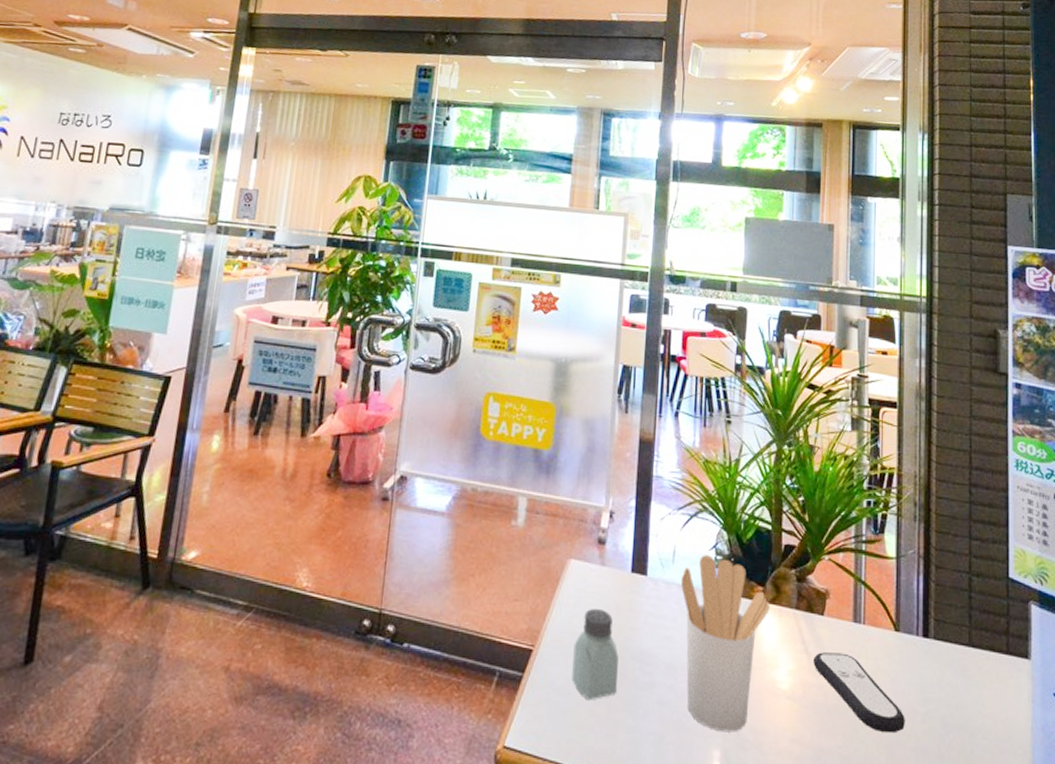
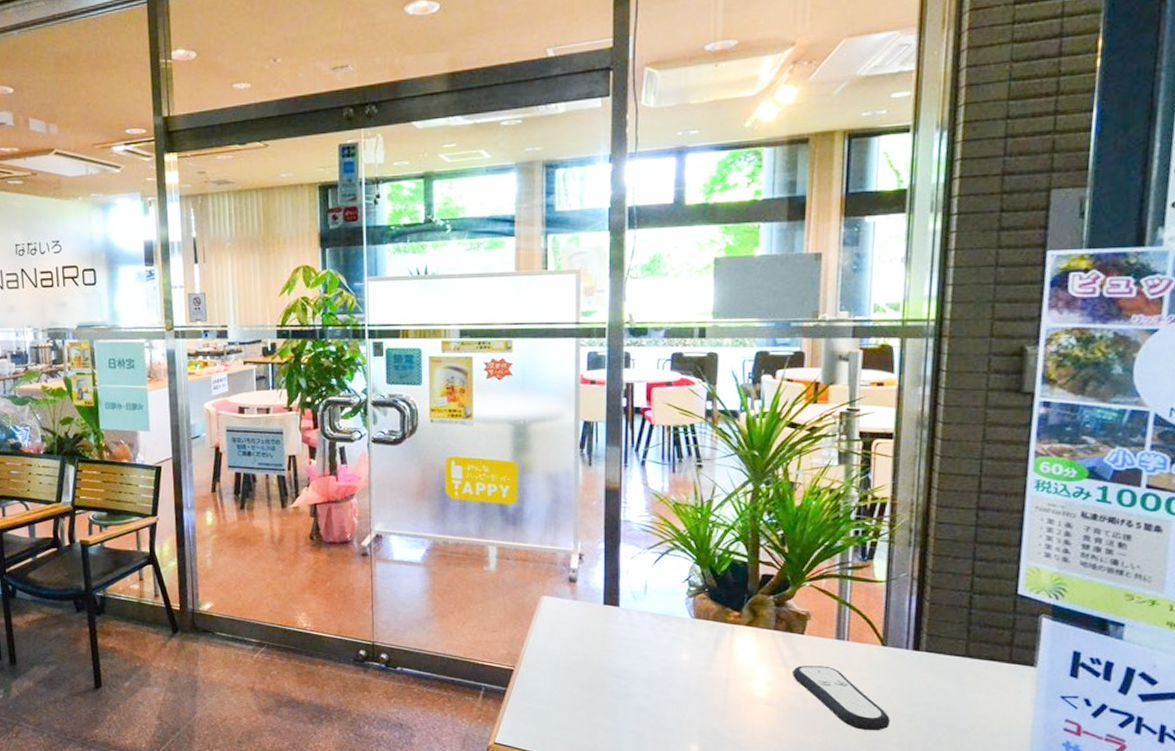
saltshaker: present [571,608,619,701] -> none [552,635,595,708]
utensil holder: present [680,555,770,732] -> none [653,587,747,731]

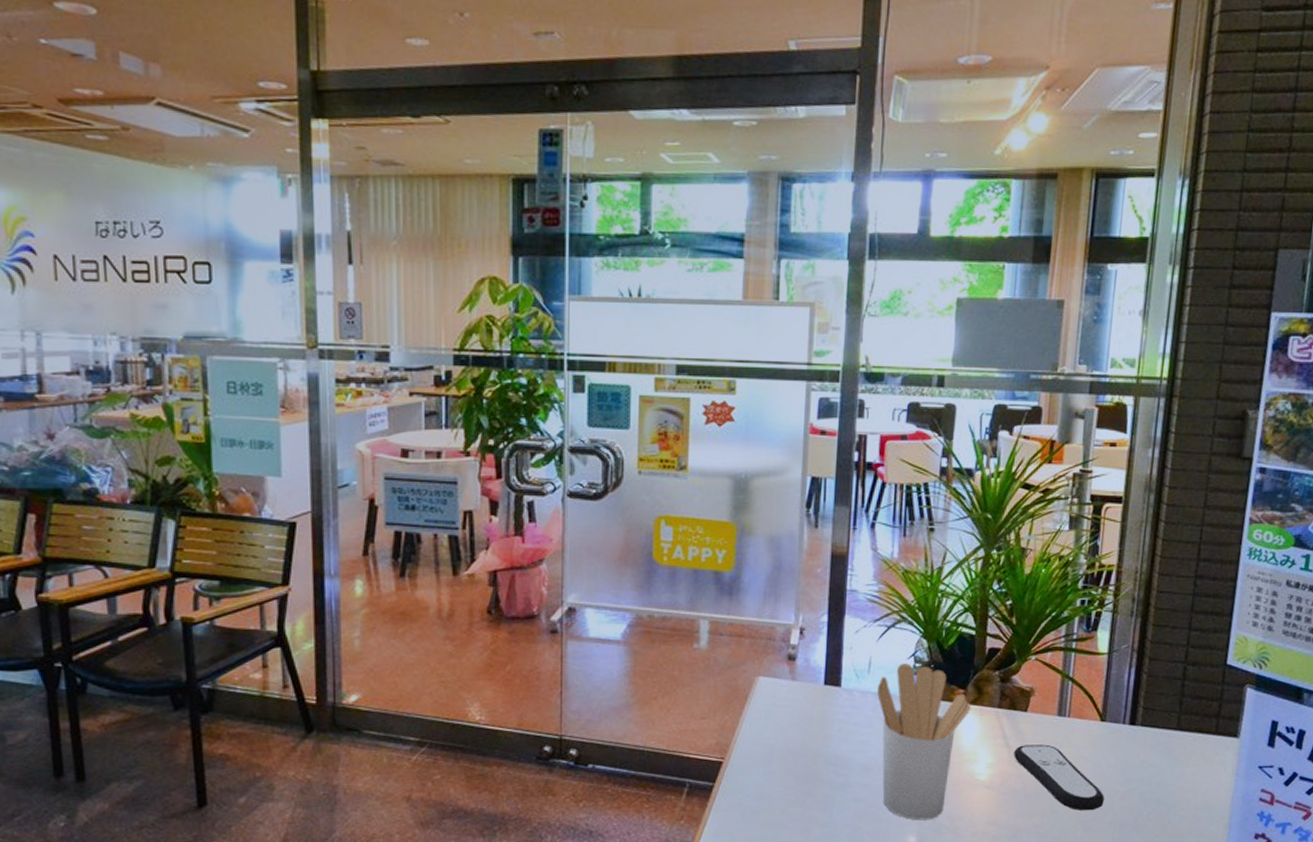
utensil holder: none [653,587,747,731] -> present [876,663,971,821]

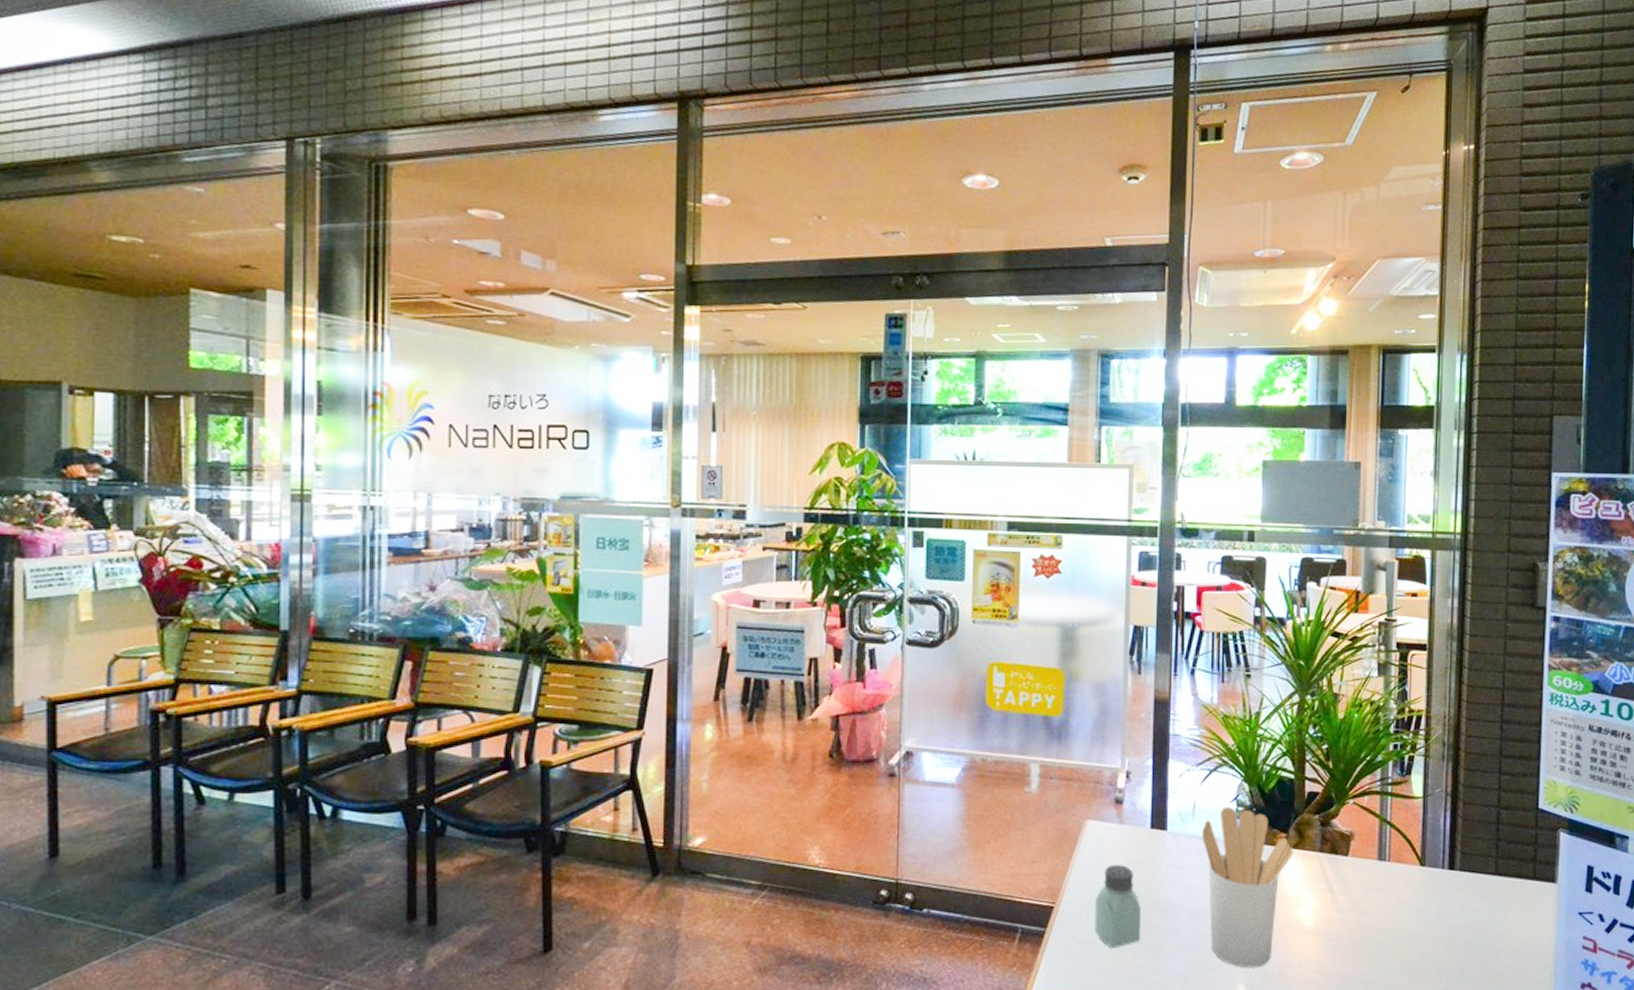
saltshaker: none [764,720,812,803] -> present [1094,864,1141,949]
remote control: present [1014,744,1104,811] -> none [1337,889,1429,959]

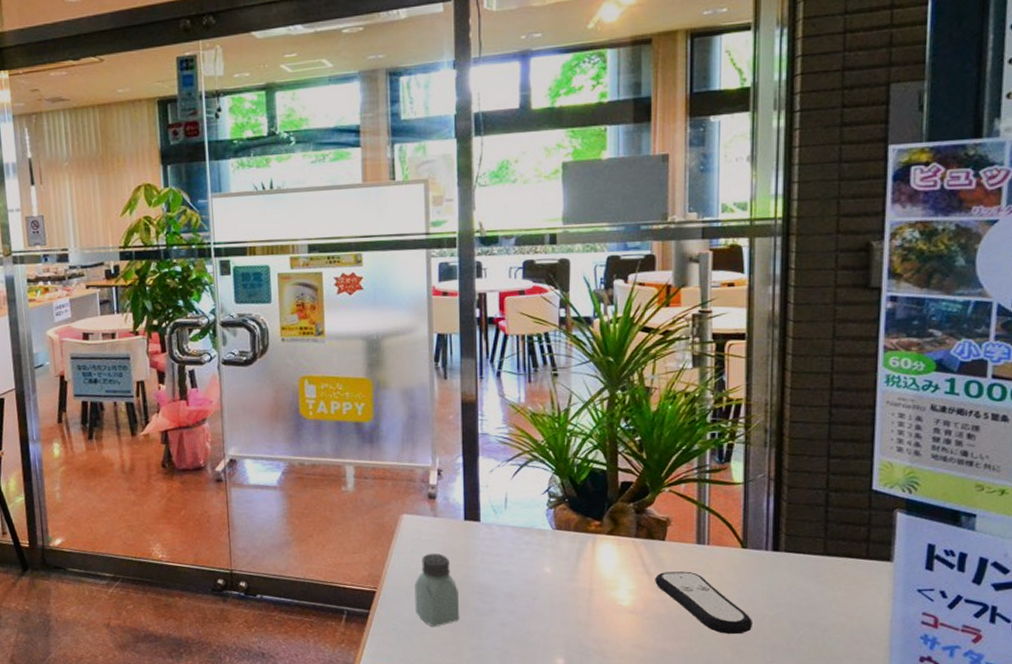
utensil holder: present [1201,807,1293,968] -> none [514,498,608,644]
remote control: none [1337,889,1429,959] -> present [655,571,752,634]

